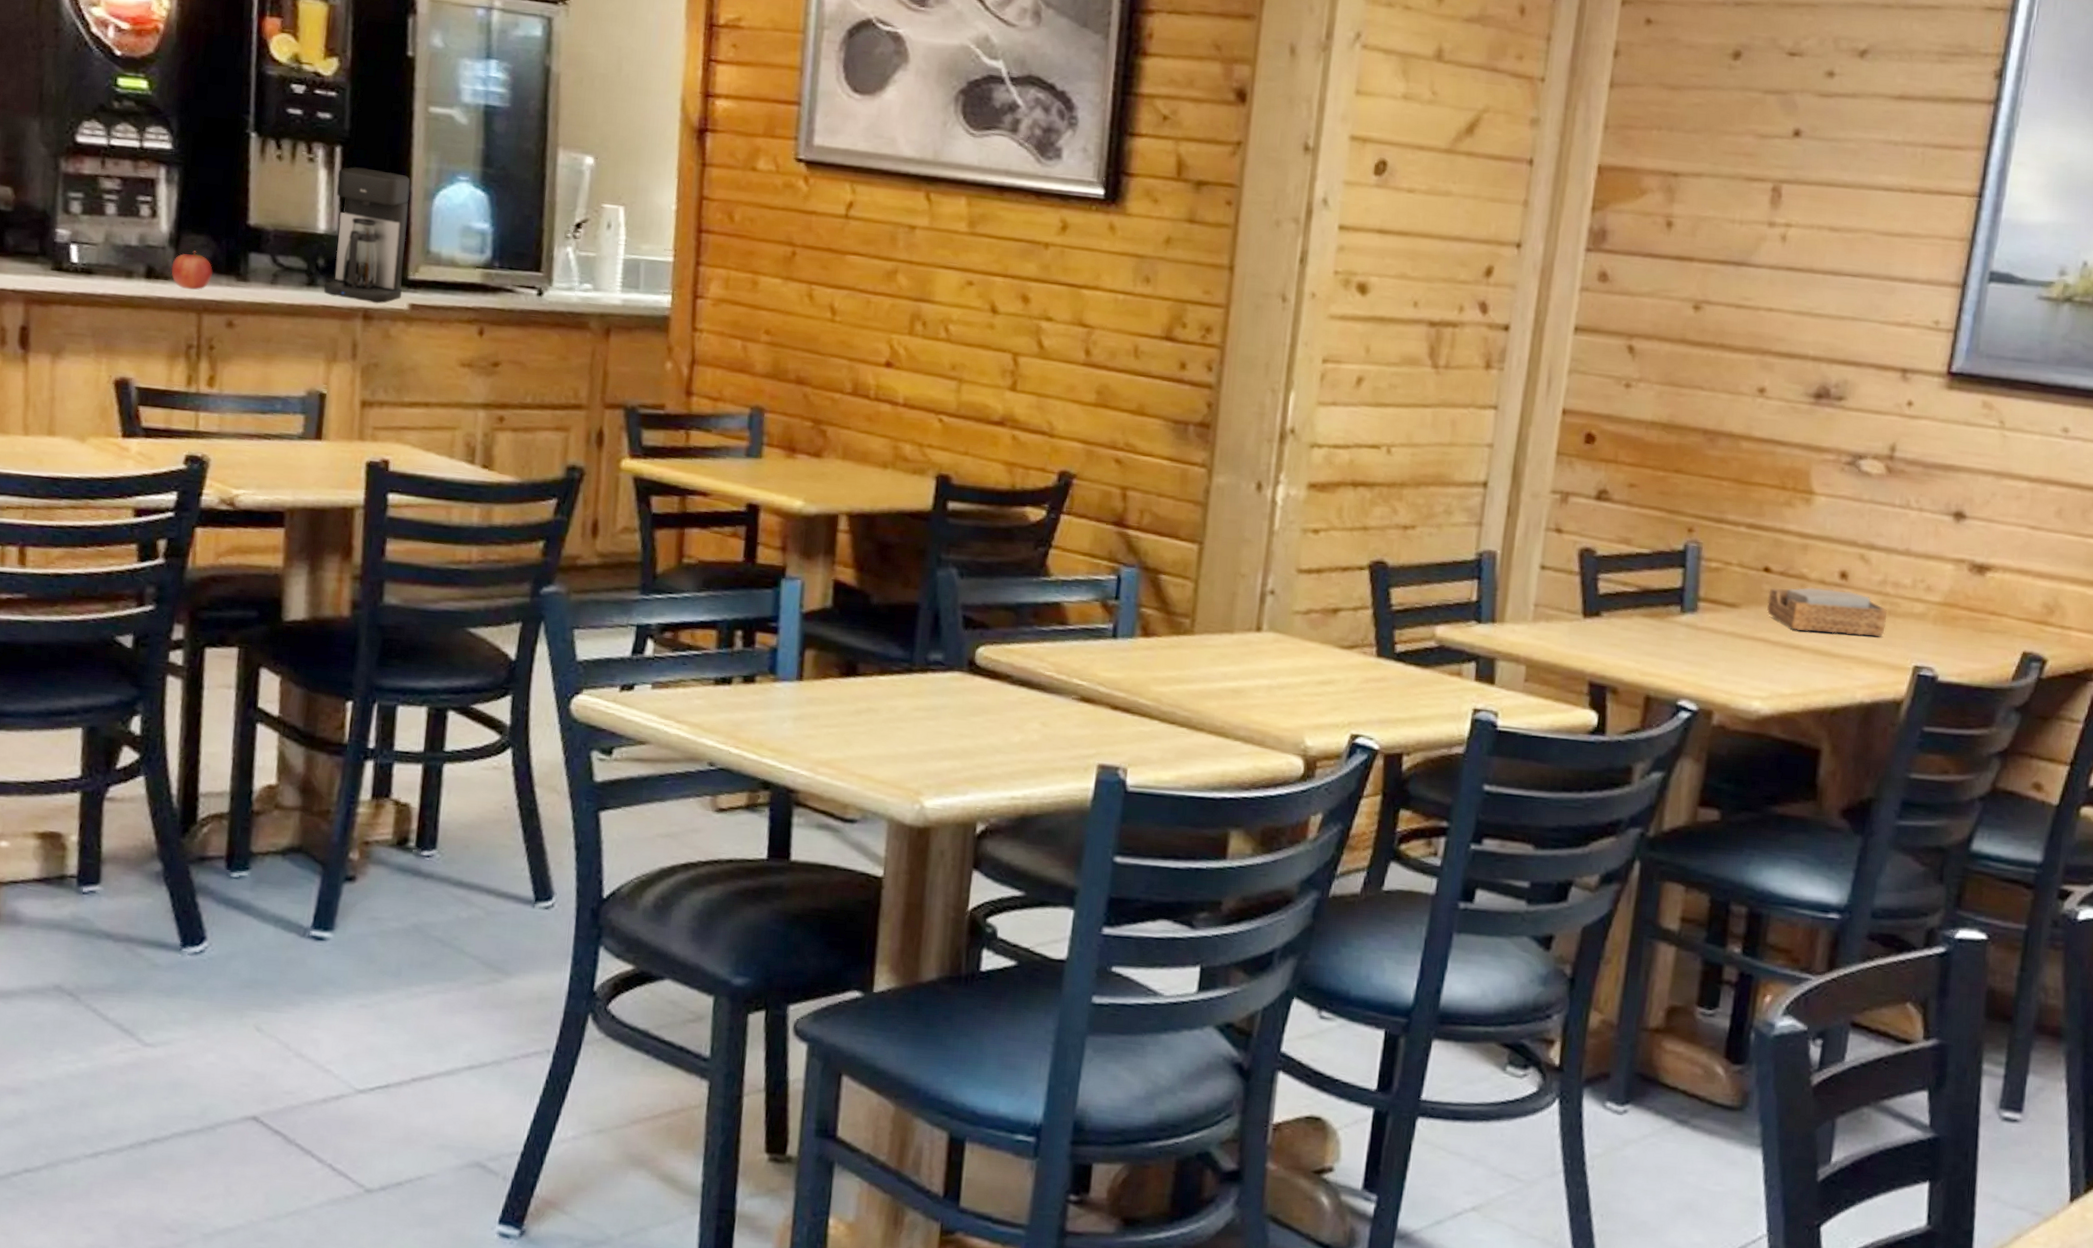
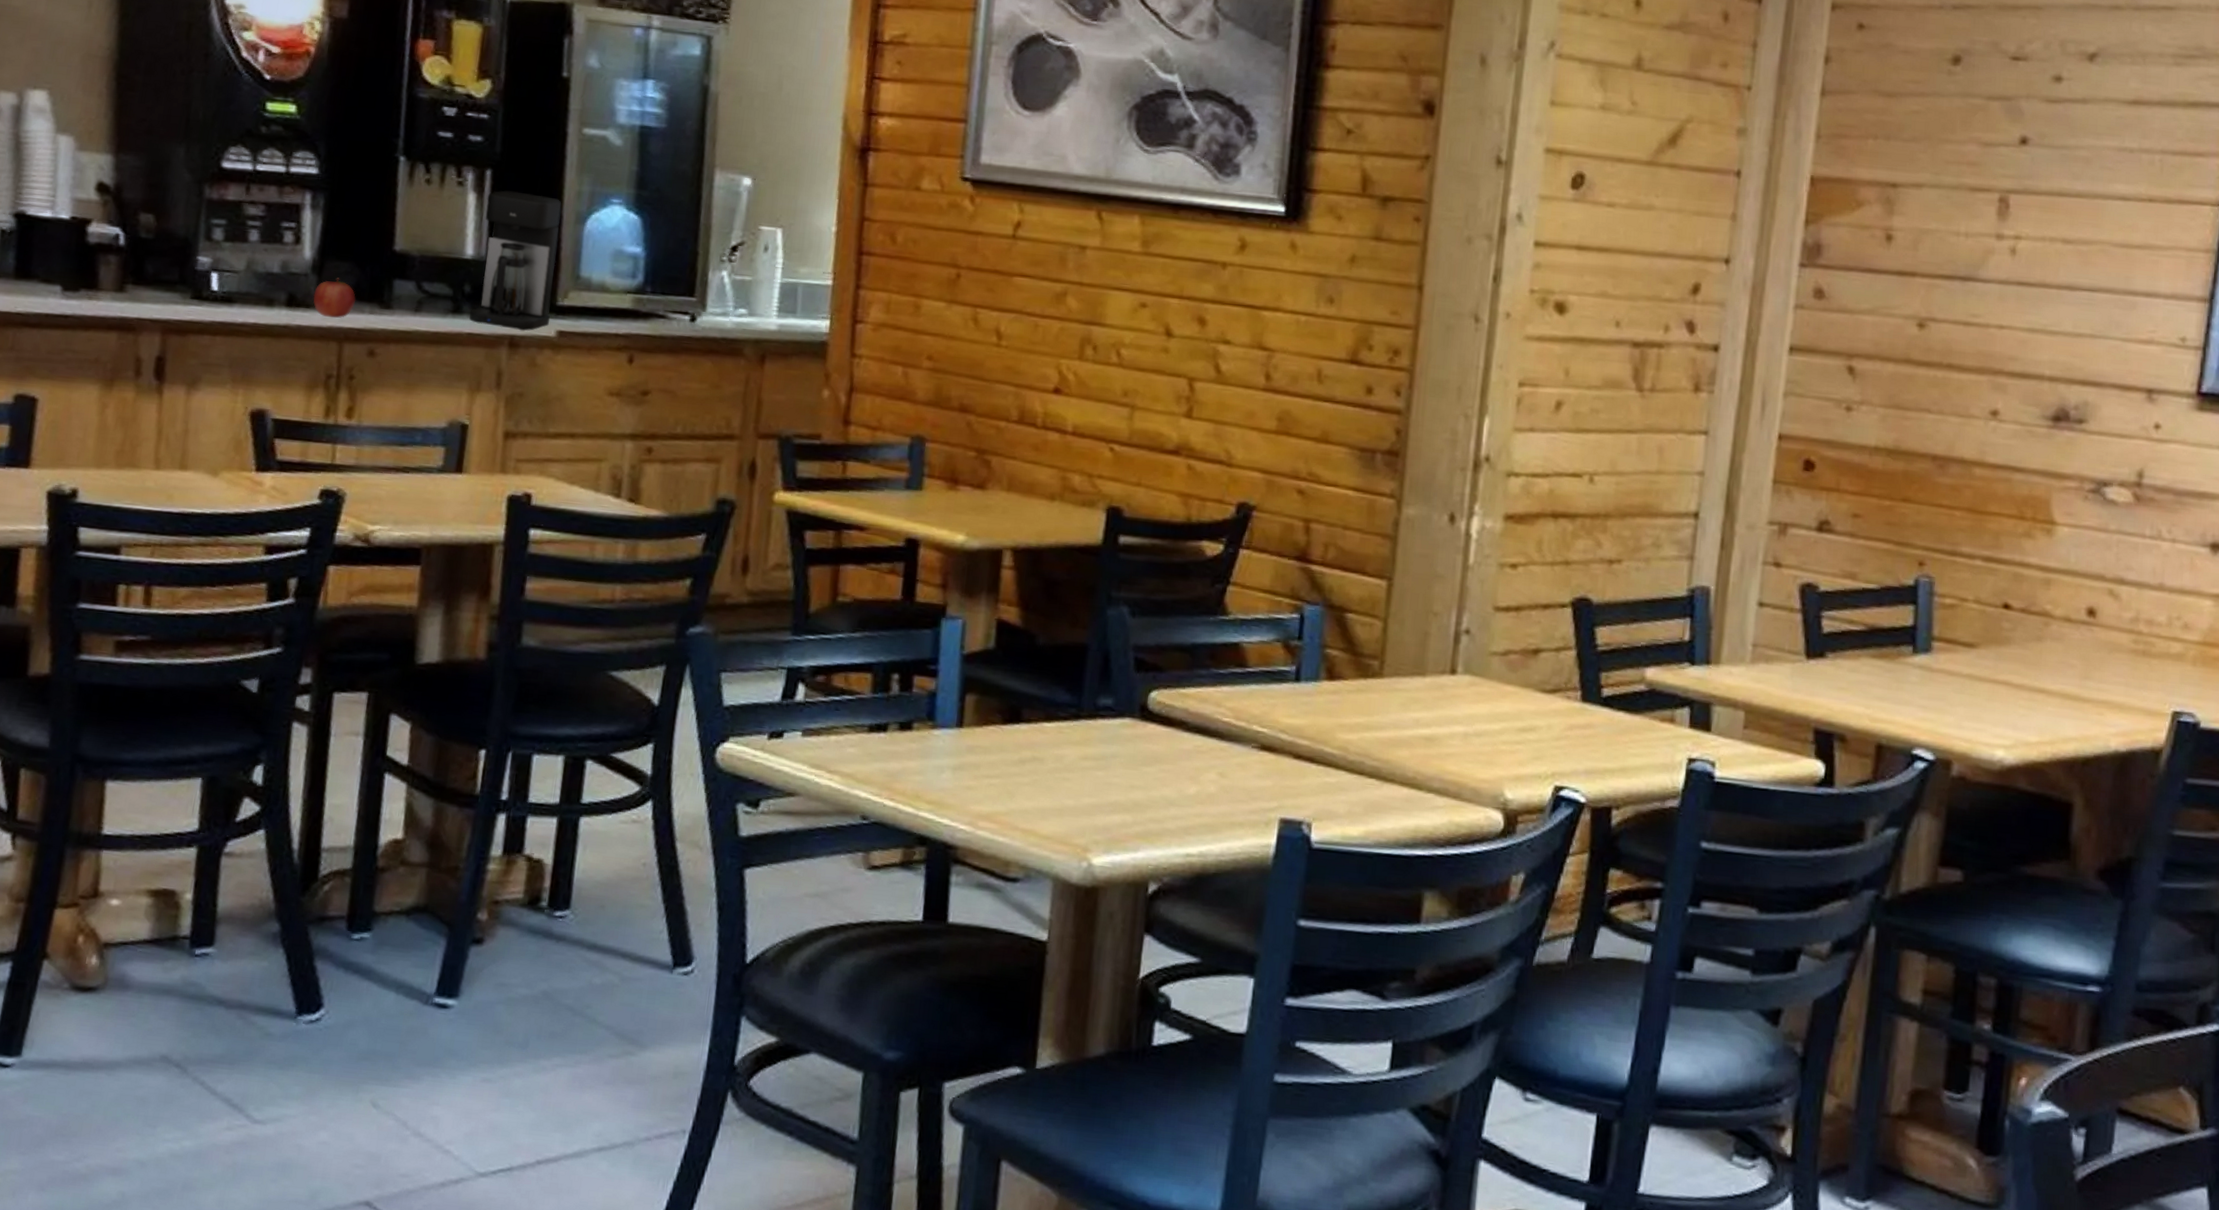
napkin holder: present [1767,587,1887,637] -> none [2008,625,2141,679]

